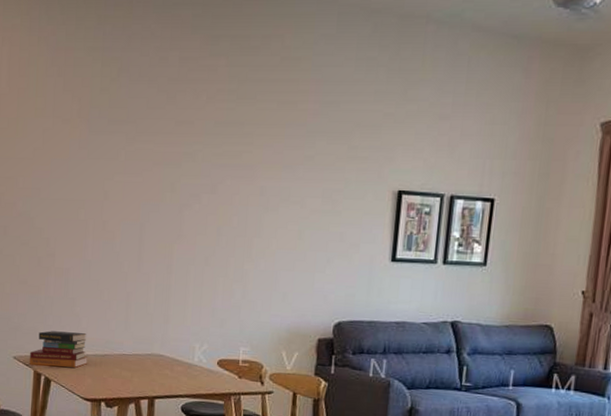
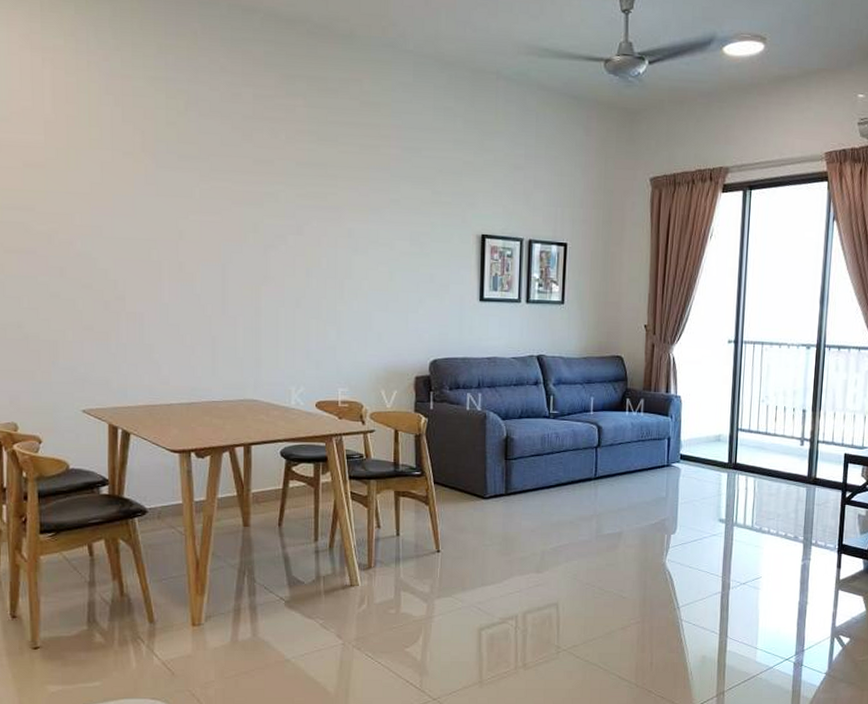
books: present [30,331,87,368] -> none [102,380,172,419]

